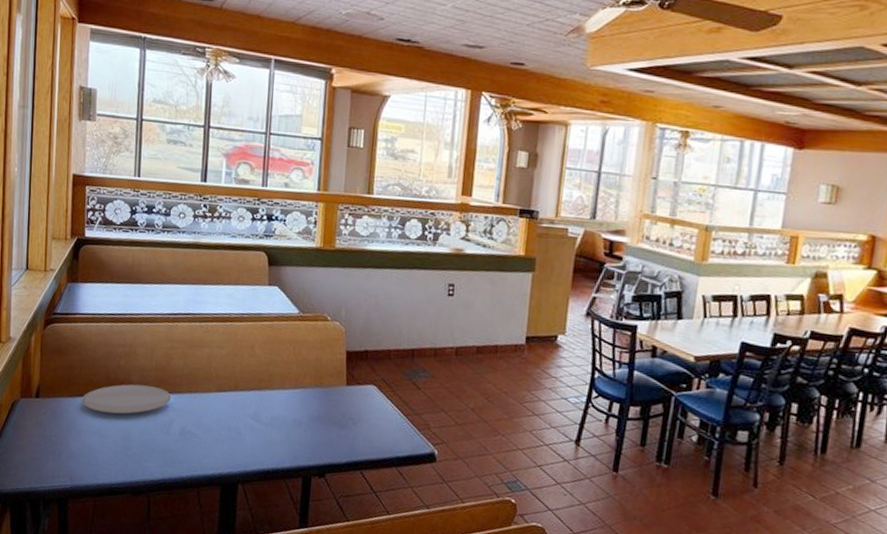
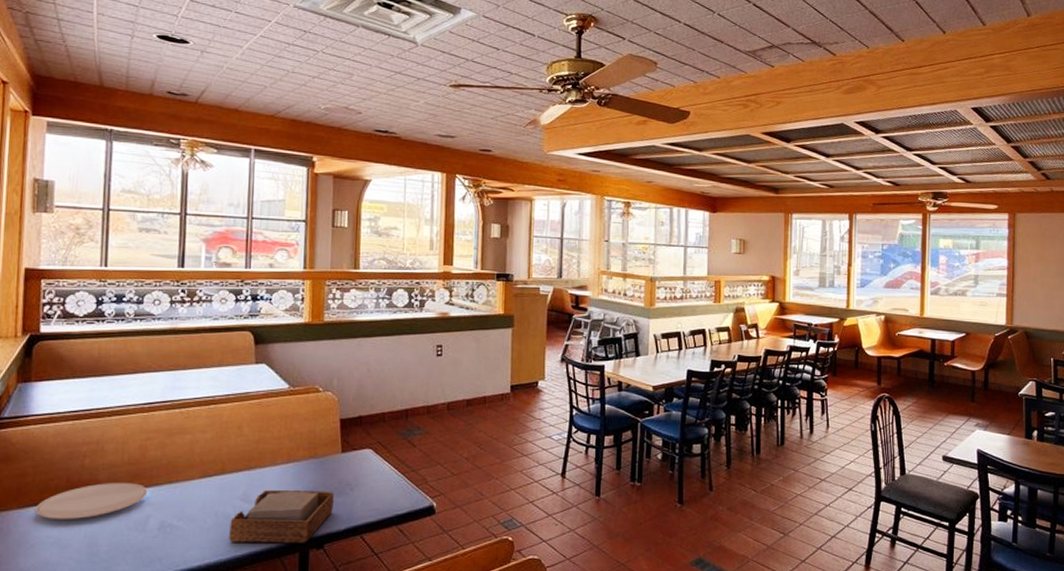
napkin holder: none [240,412,337,470] -> present [229,489,334,543]

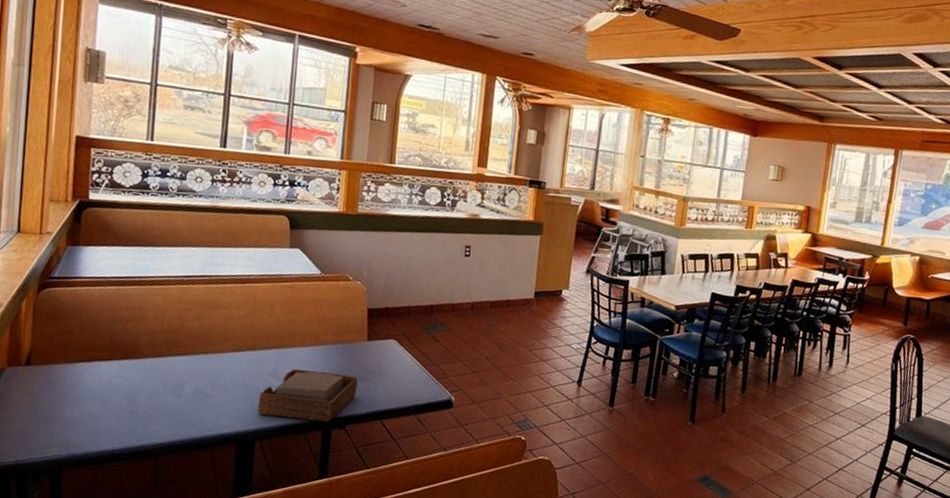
plate: present [35,483,148,520] -> none [80,347,184,379]

